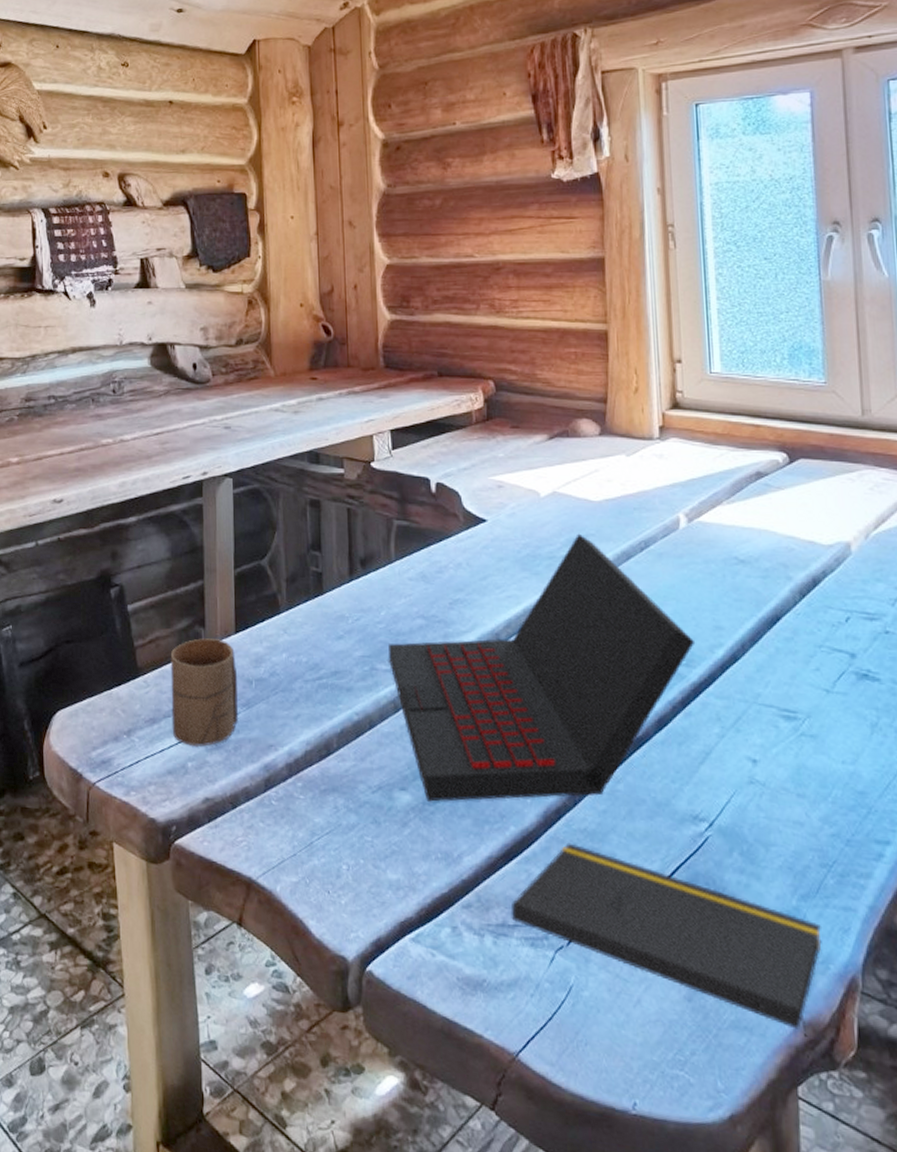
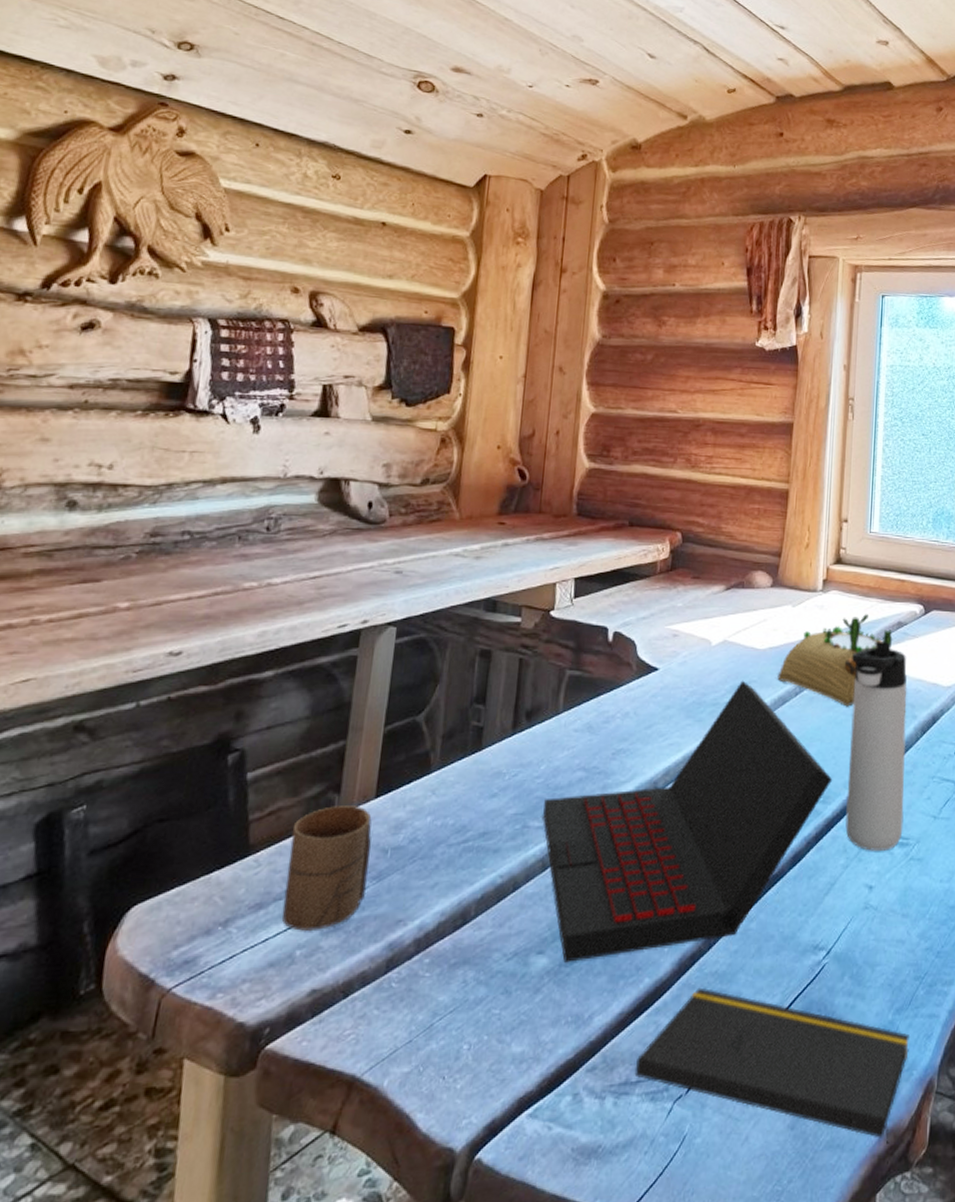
succulent planter: none [618,464,752,565] -> present [777,614,893,707]
thermos bottle: none [704,494,788,723] -> present [845,642,907,851]

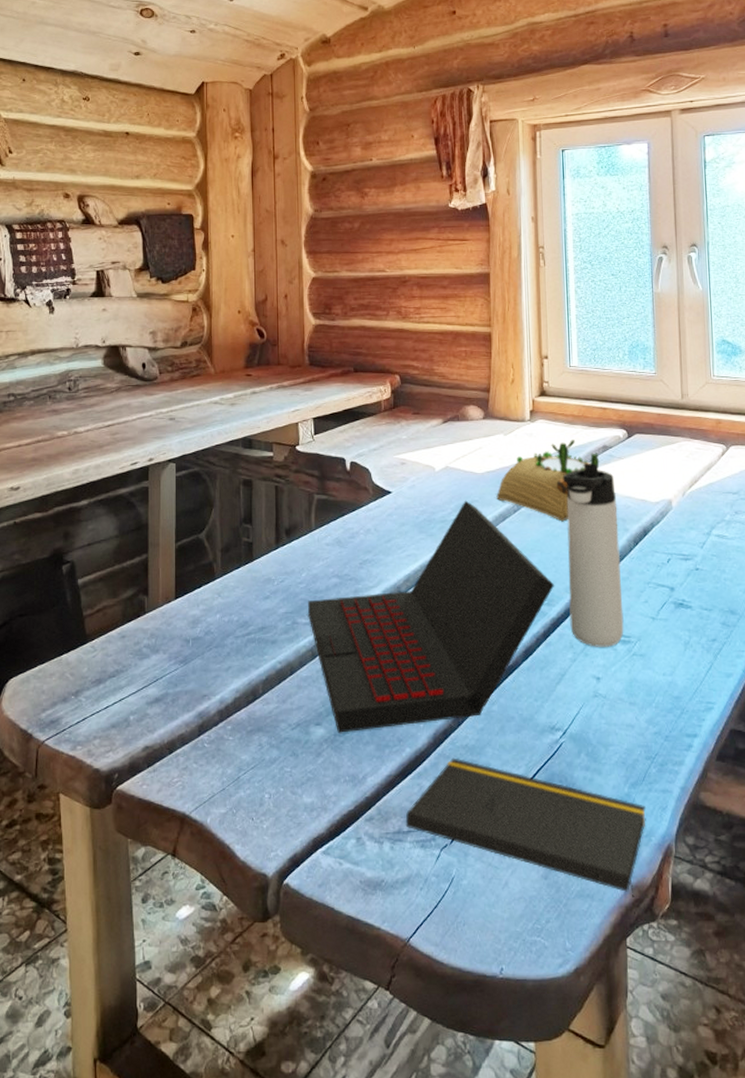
cup: present [282,805,372,931] -> none [116,605,177,701]

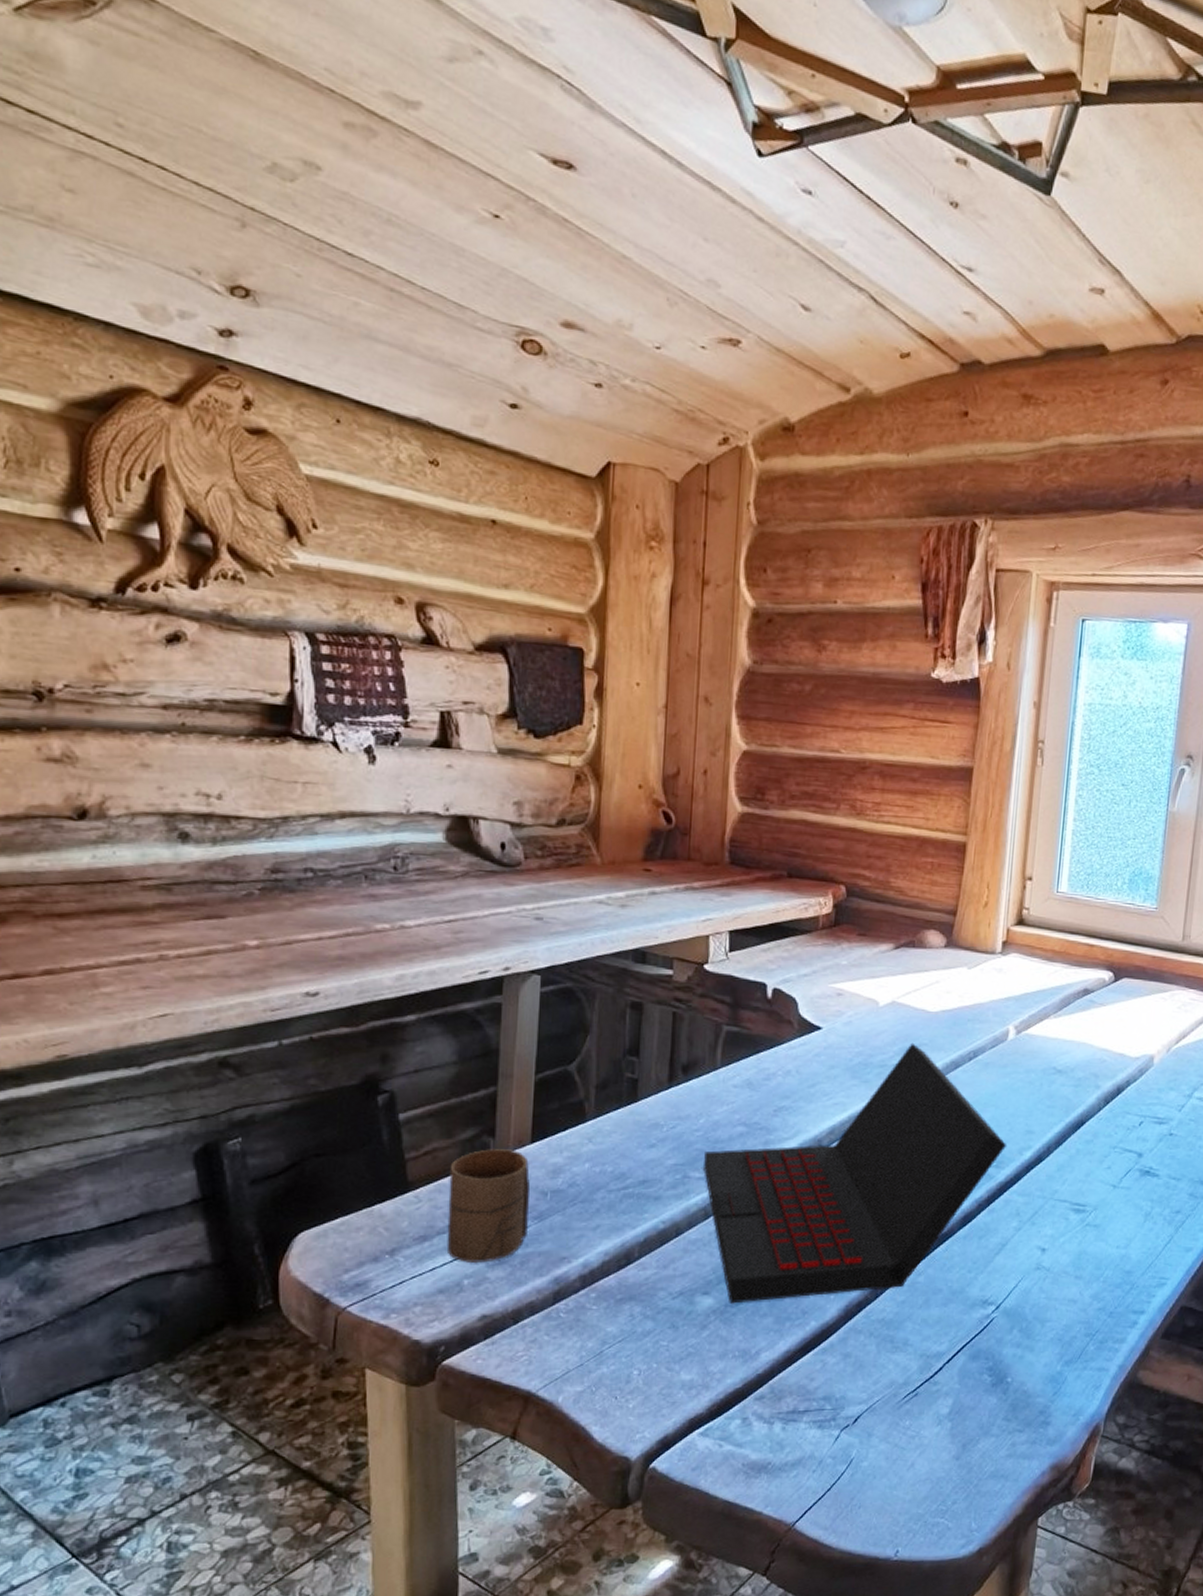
cup: none [116,605,177,701] -> present [446,1149,530,1263]
notepad: present [405,757,647,927] -> none [802,1332,1079,1507]
succulent planter: present [496,440,600,522] -> none [950,979,1078,1074]
thermos bottle: present [563,464,624,647] -> none [1019,1009,1092,1216]

